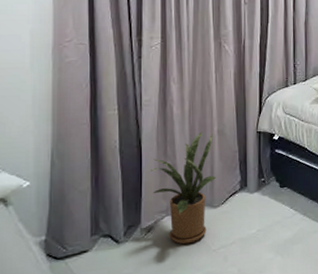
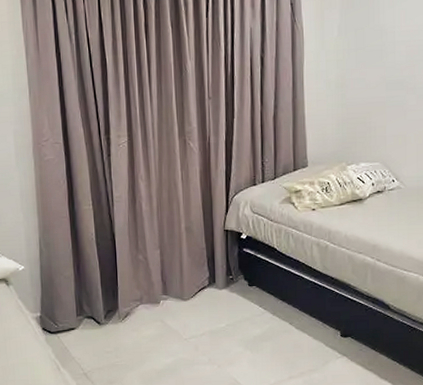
house plant: present [151,132,216,244] -> none [125,228,185,331]

